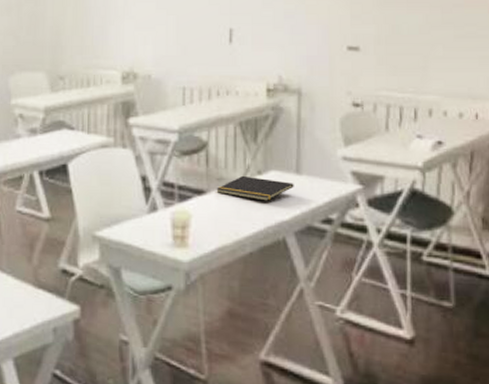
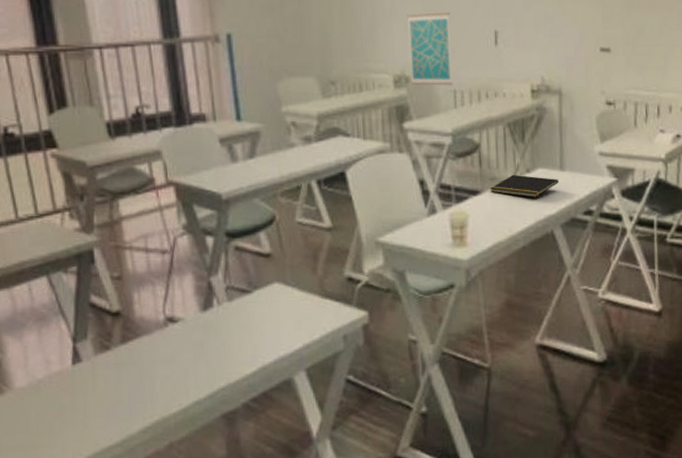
wall art: none [138,11,183,83] -> present [407,12,453,86]

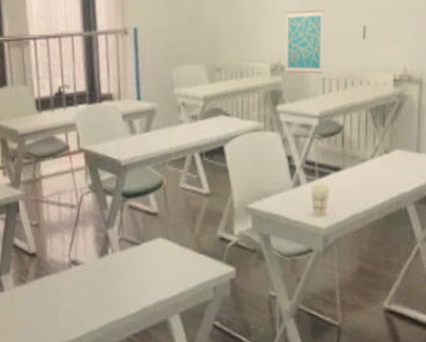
notepad: present [490,174,559,198] -> none [350,154,414,176]

